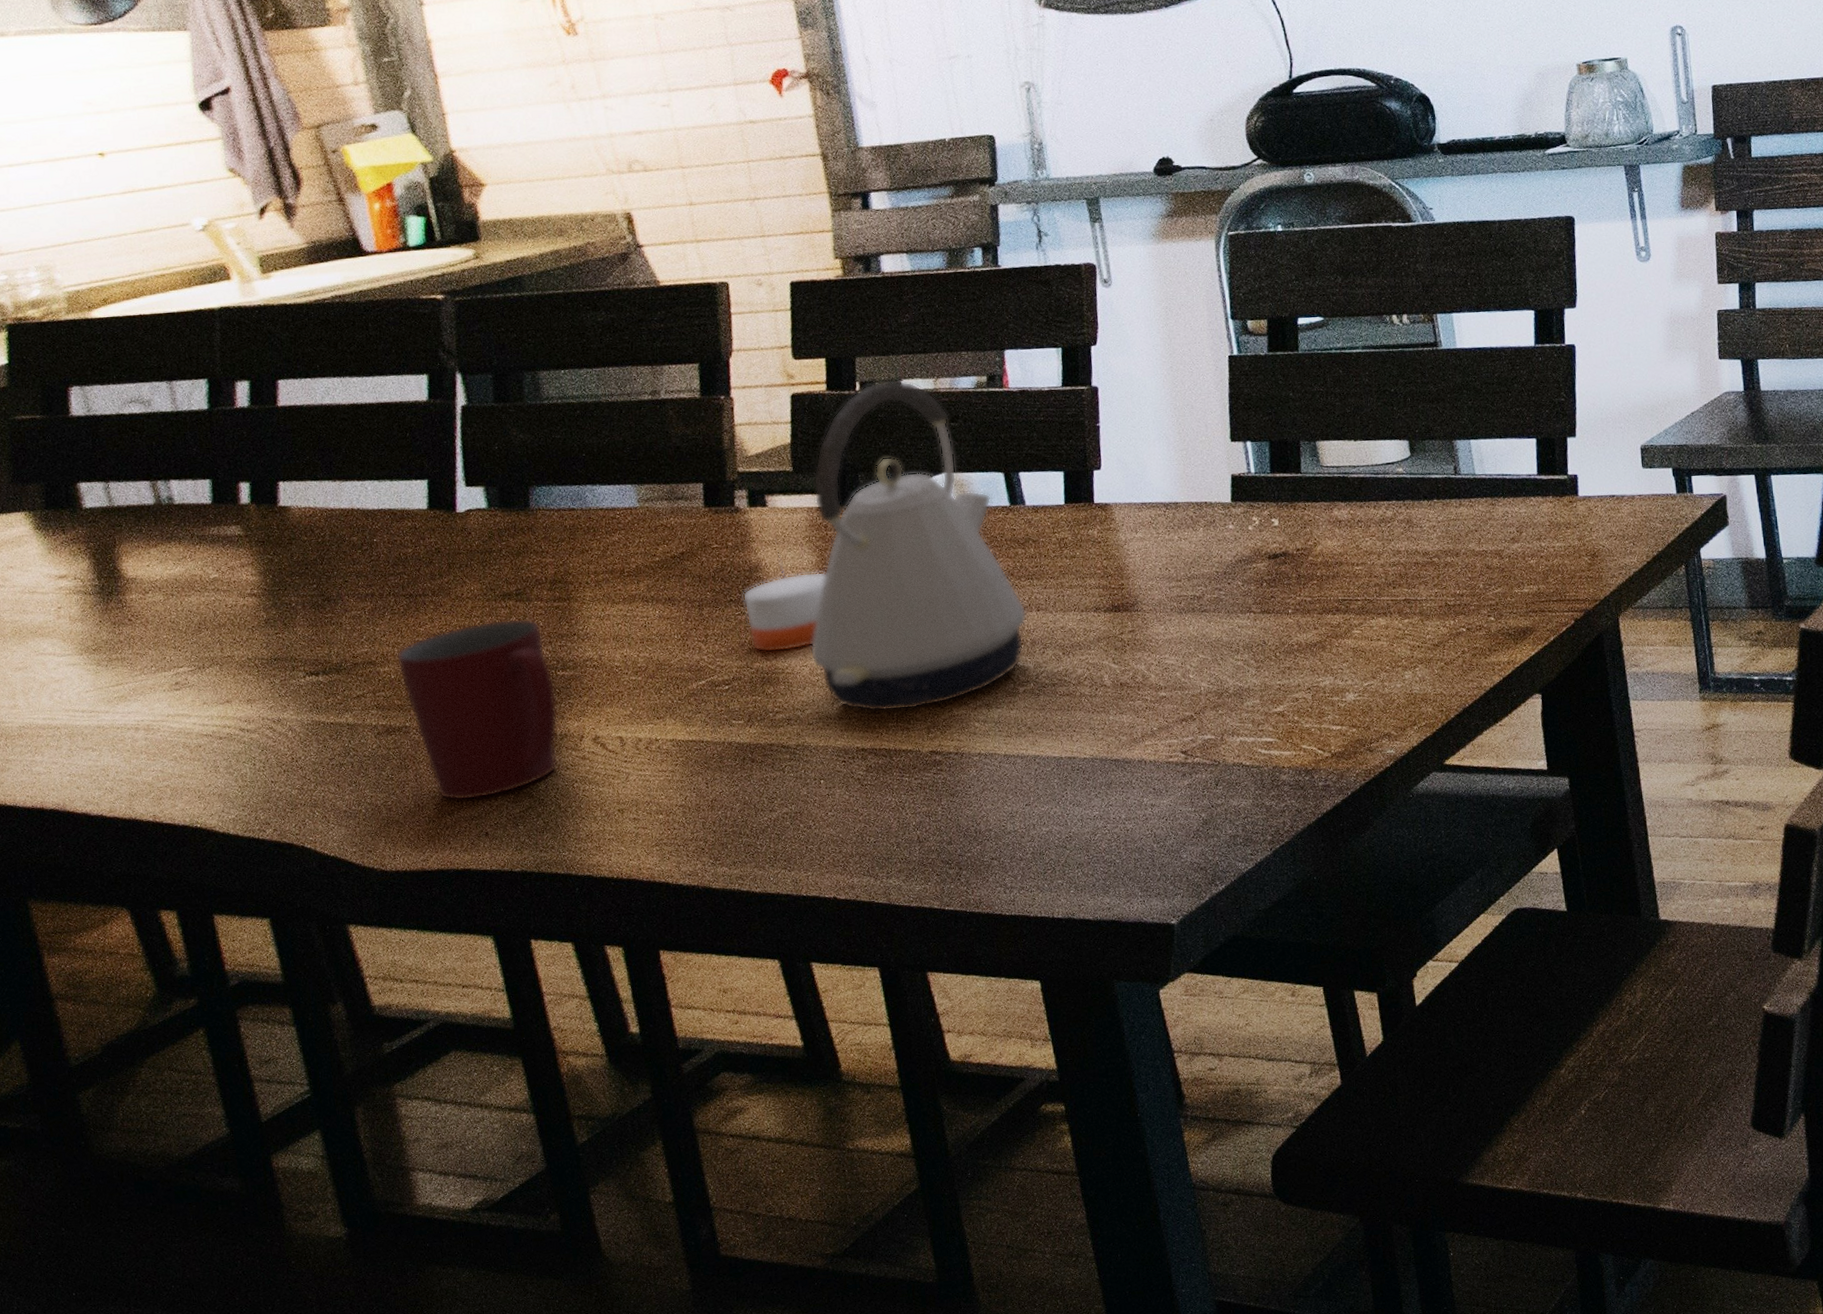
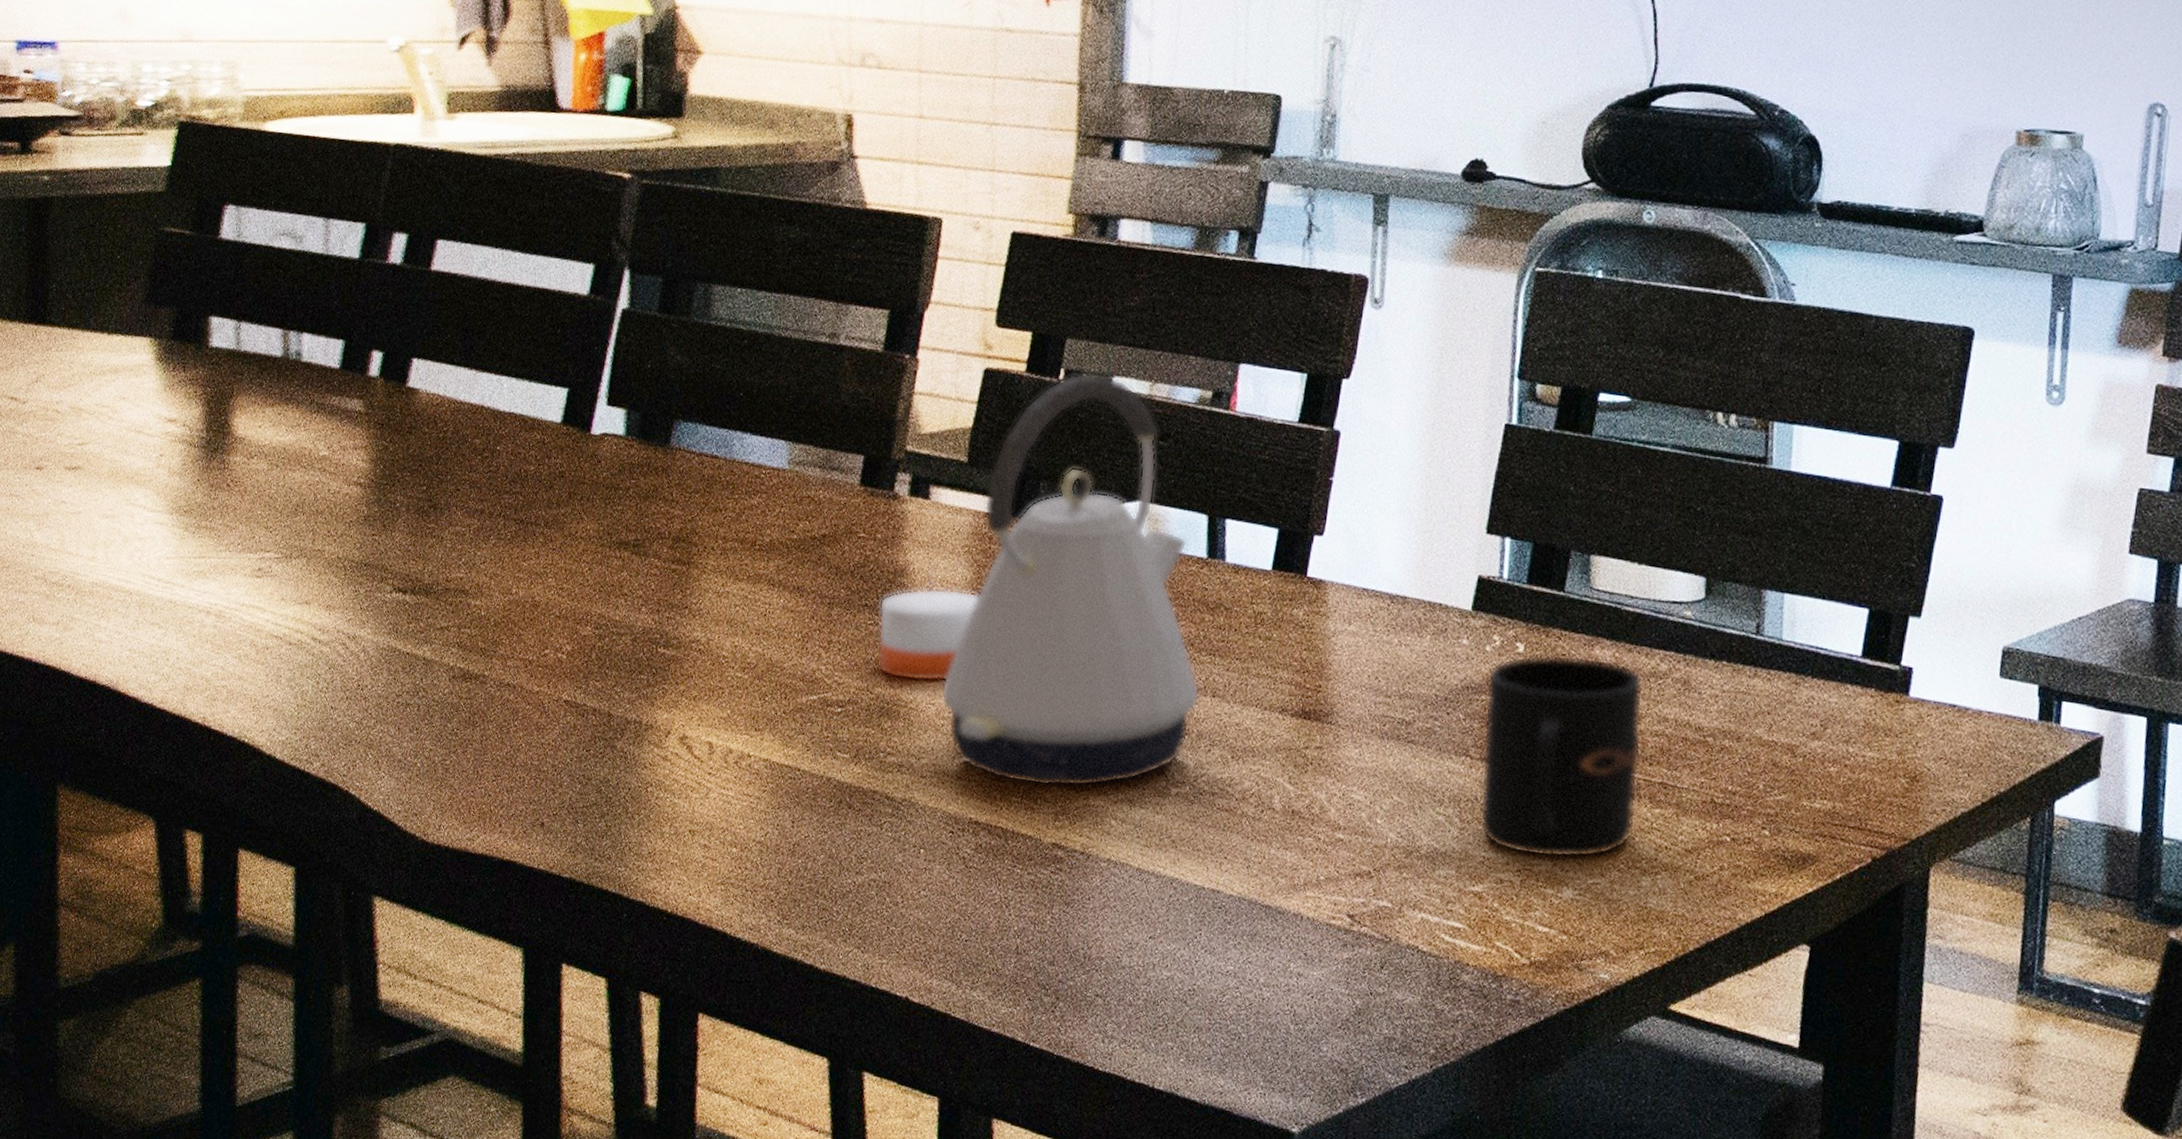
mug: present [396,618,558,801] -> none [490,569,653,782]
mug: none [1254,517,1392,676] -> present [1479,654,1644,859]

